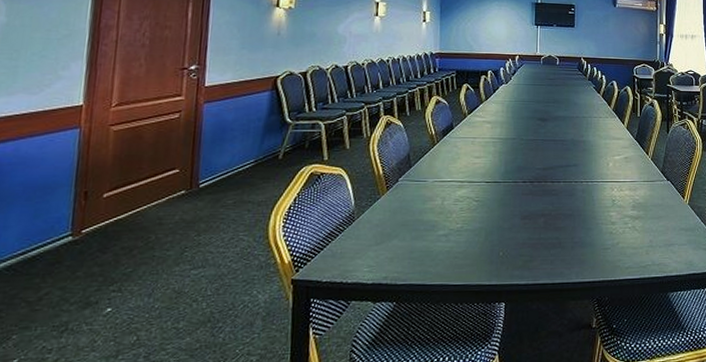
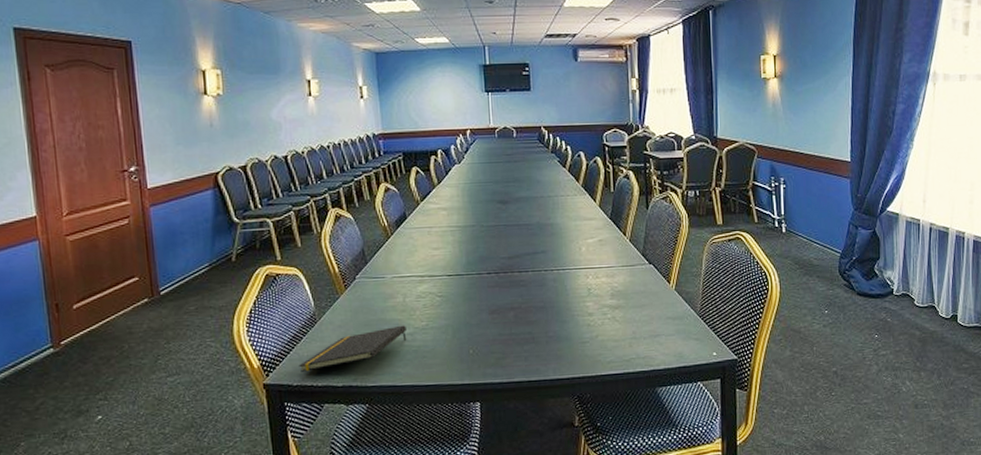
notepad: none [331,226,442,269] -> present [299,325,407,372]

